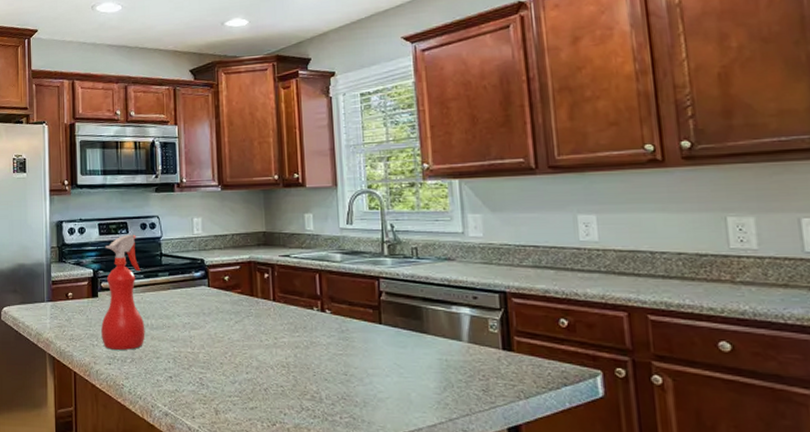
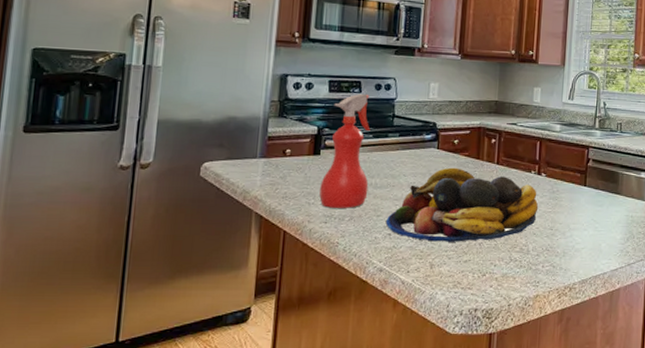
fruit bowl: none [165,306,327,387] -> present [385,167,539,242]

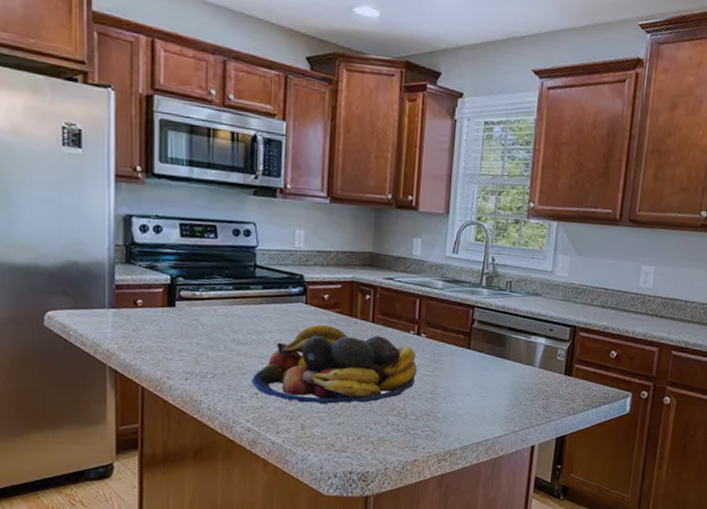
spray bottle: present [319,93,371,208] -> none [178,239,231,365]

